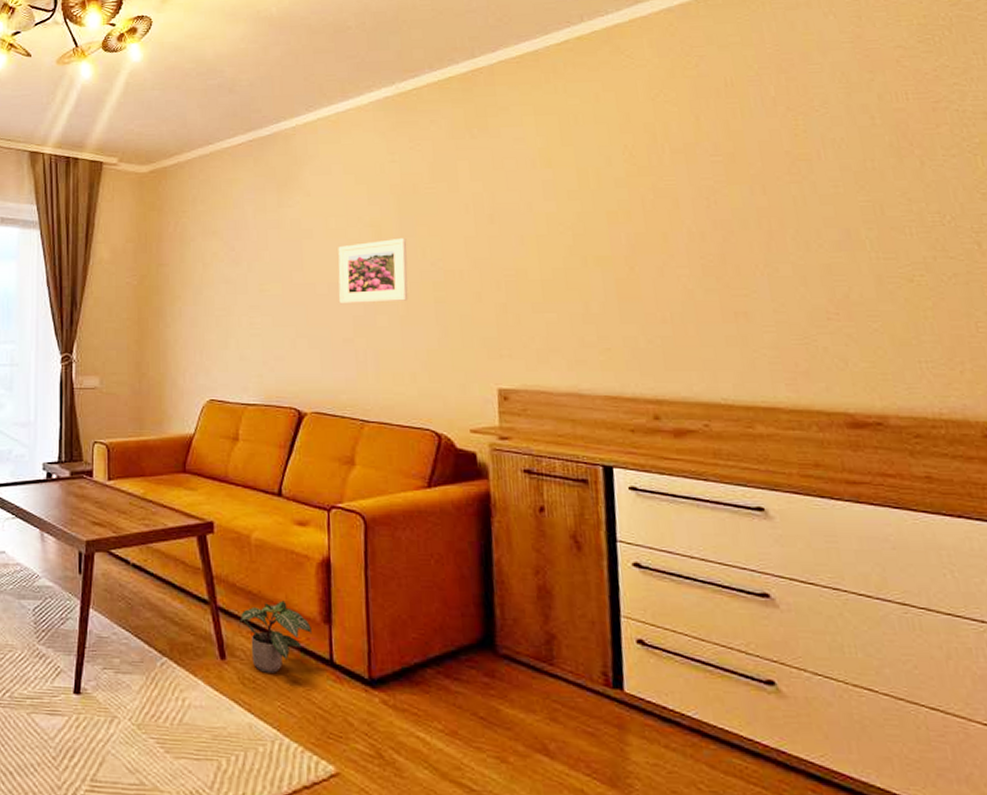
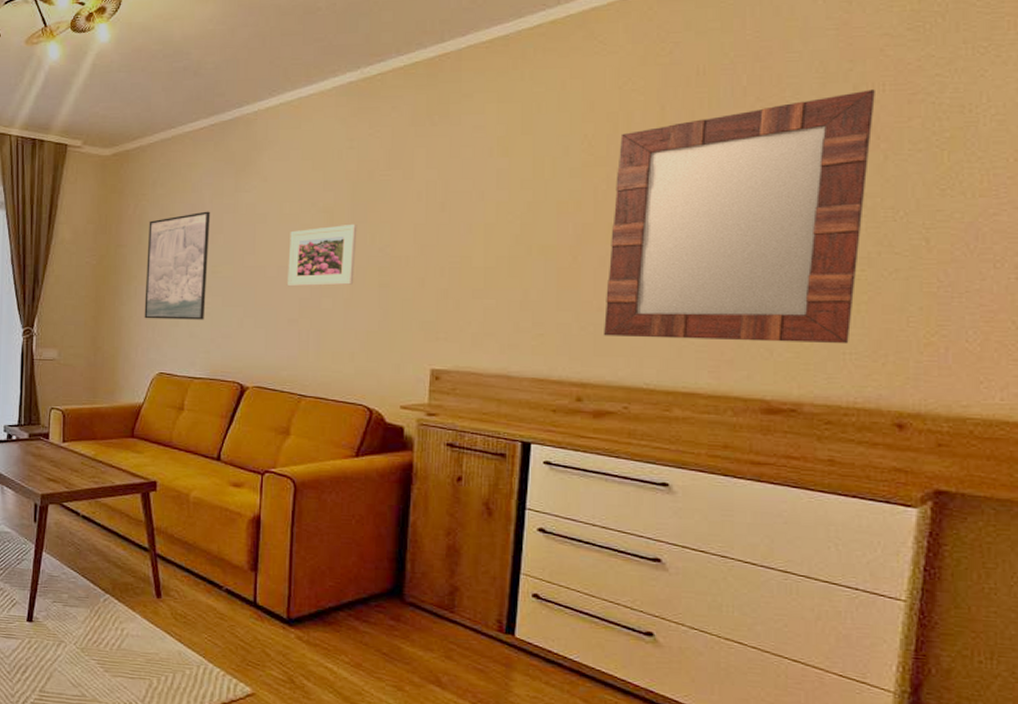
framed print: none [190,227,255,342] -> present [144,211,210,320]
potted plant: present [239,600,312,673] -> none [175,550,239,611]
home mirror: none [660,98,923,352] -> present [604,89,875,344]

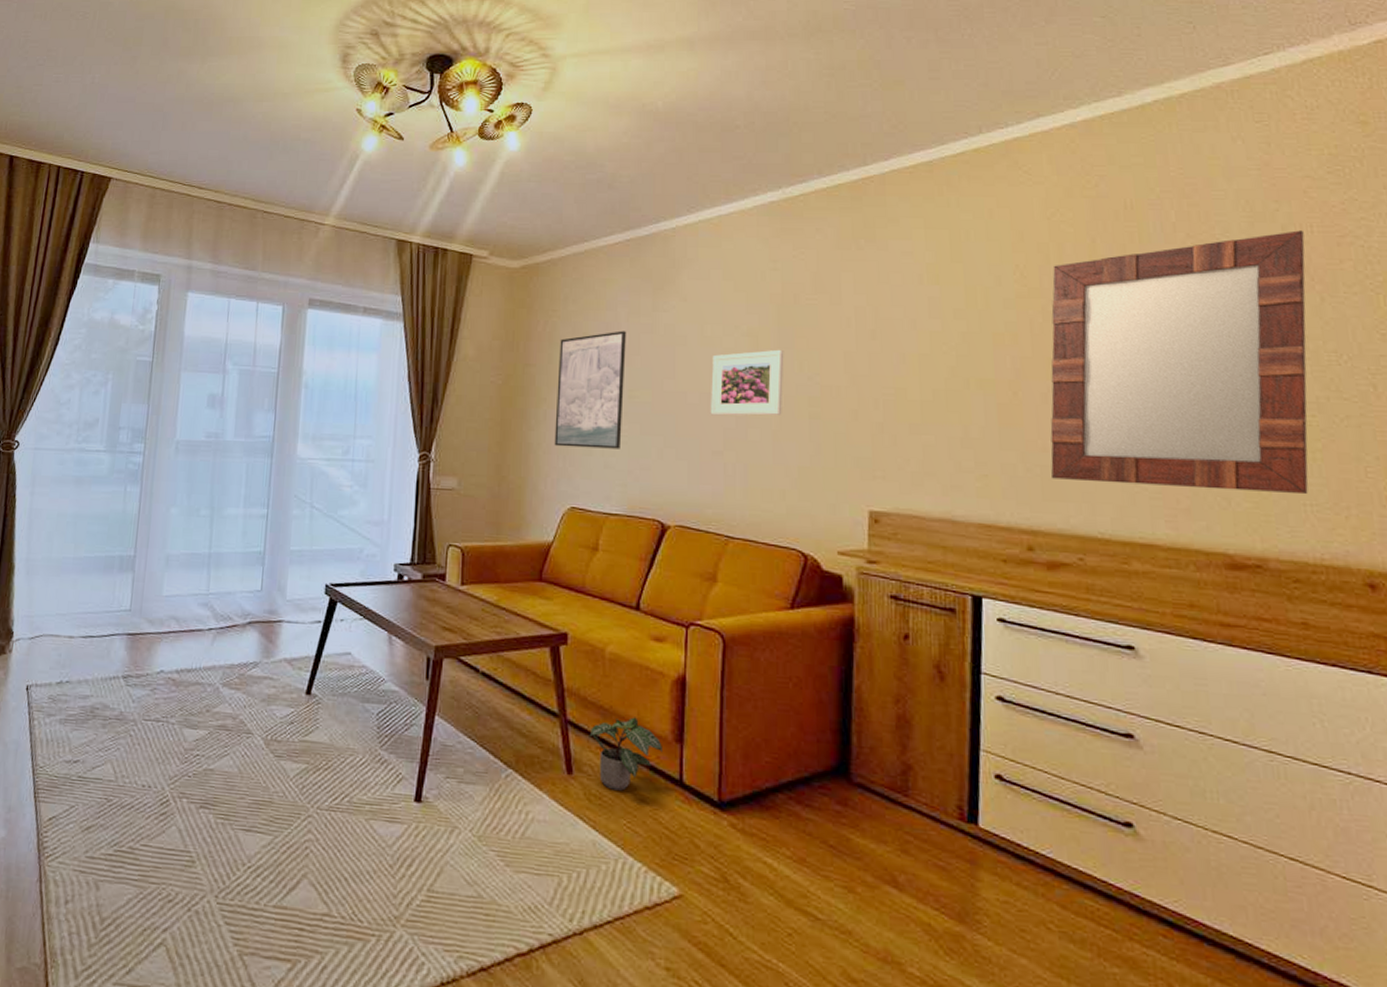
potted plant: none [175,550,239,611] -> present [589,717,662,791]

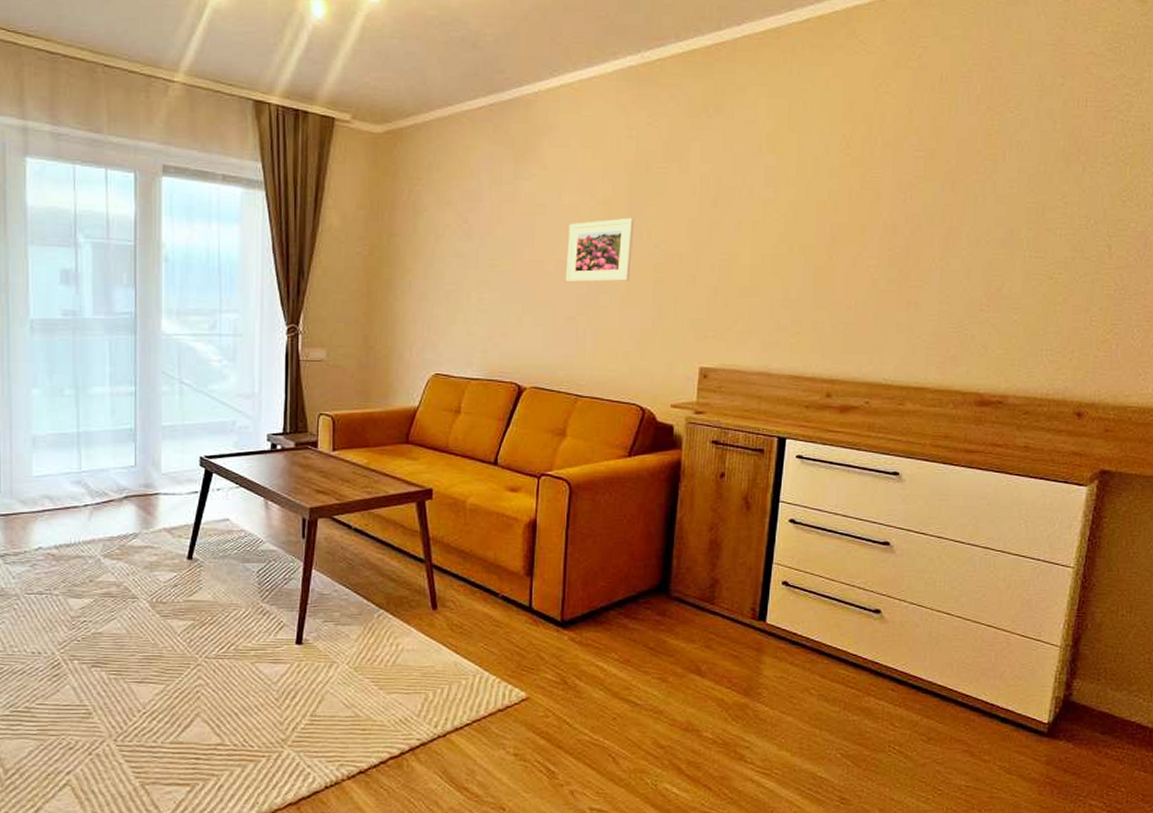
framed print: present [554,330,626,449] -> none [419,199,488,317]
potted plant: present [589,717,662,791] -> none [451,557,515,620]
home mirror: present [1050,230,1309,495] -> none [852,105,1080,342]

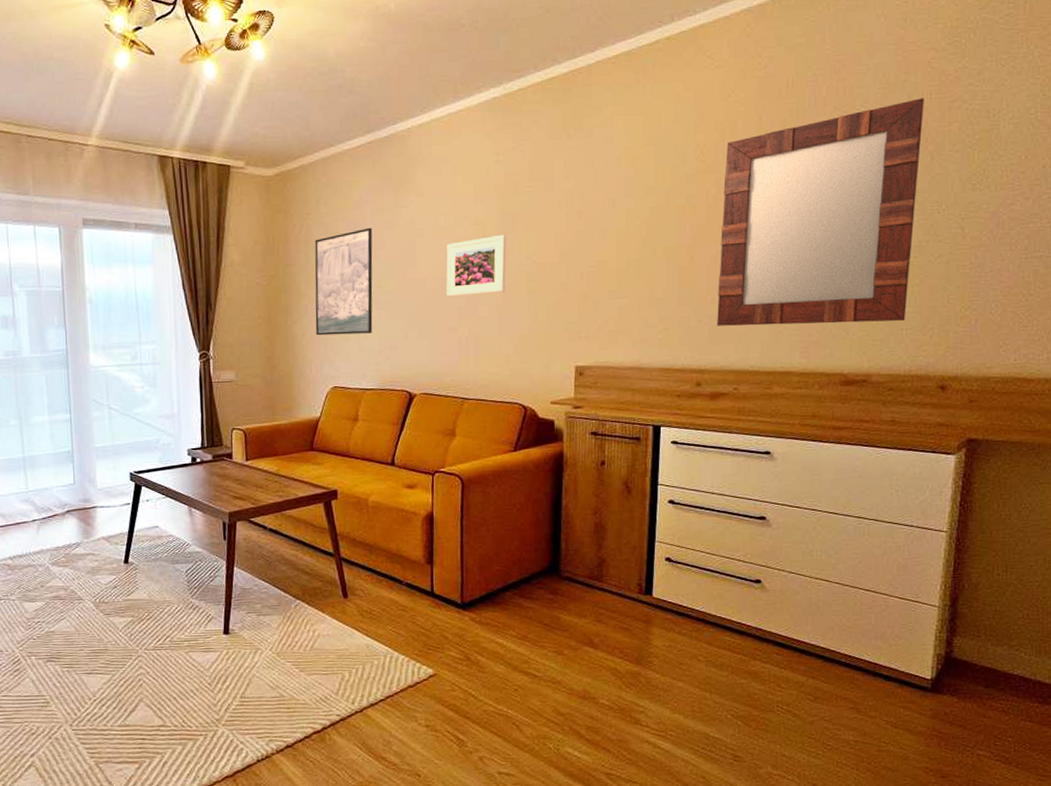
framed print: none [419,199,488,317] -> present [314,227,373,336]
home mirror: none [852,105,1080,342] -> present [717,98,924,326]

